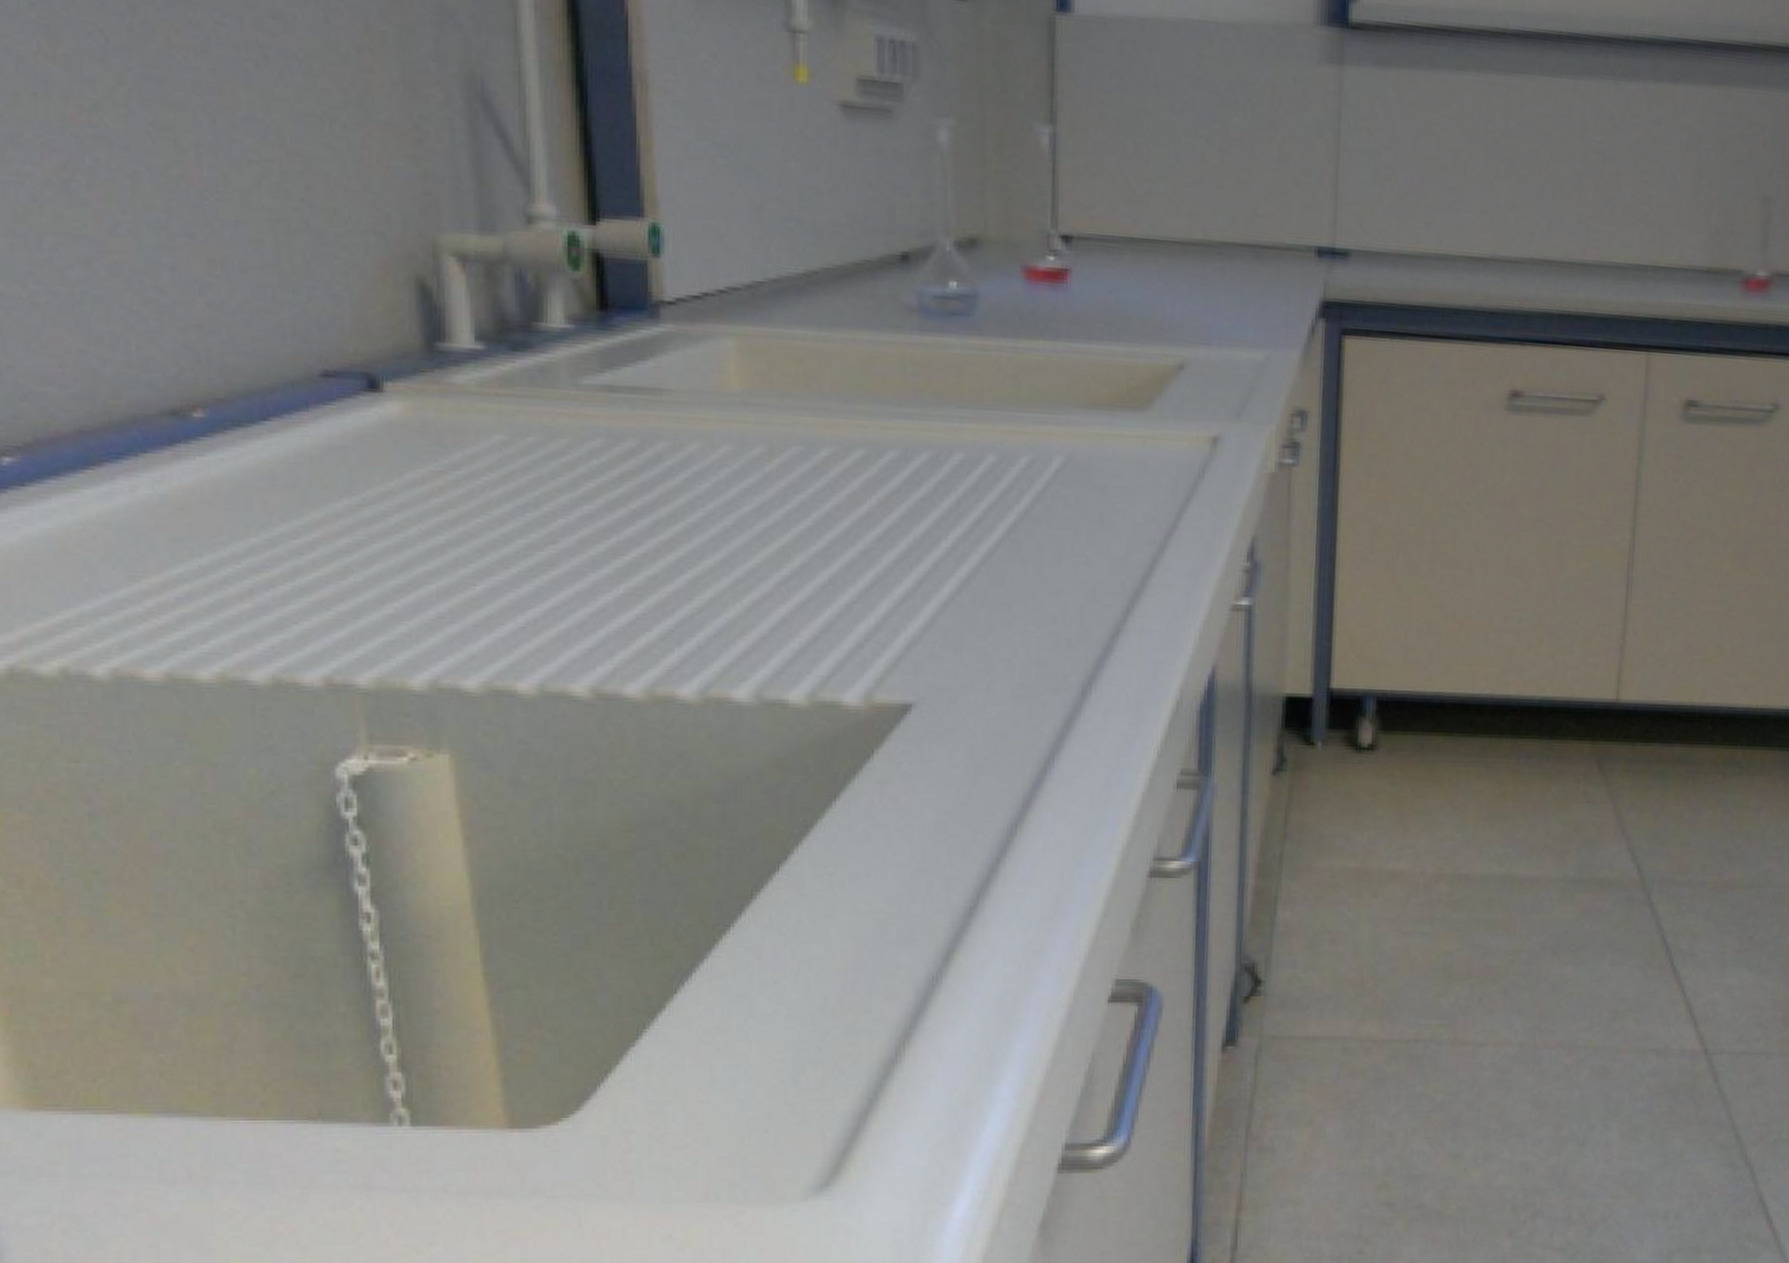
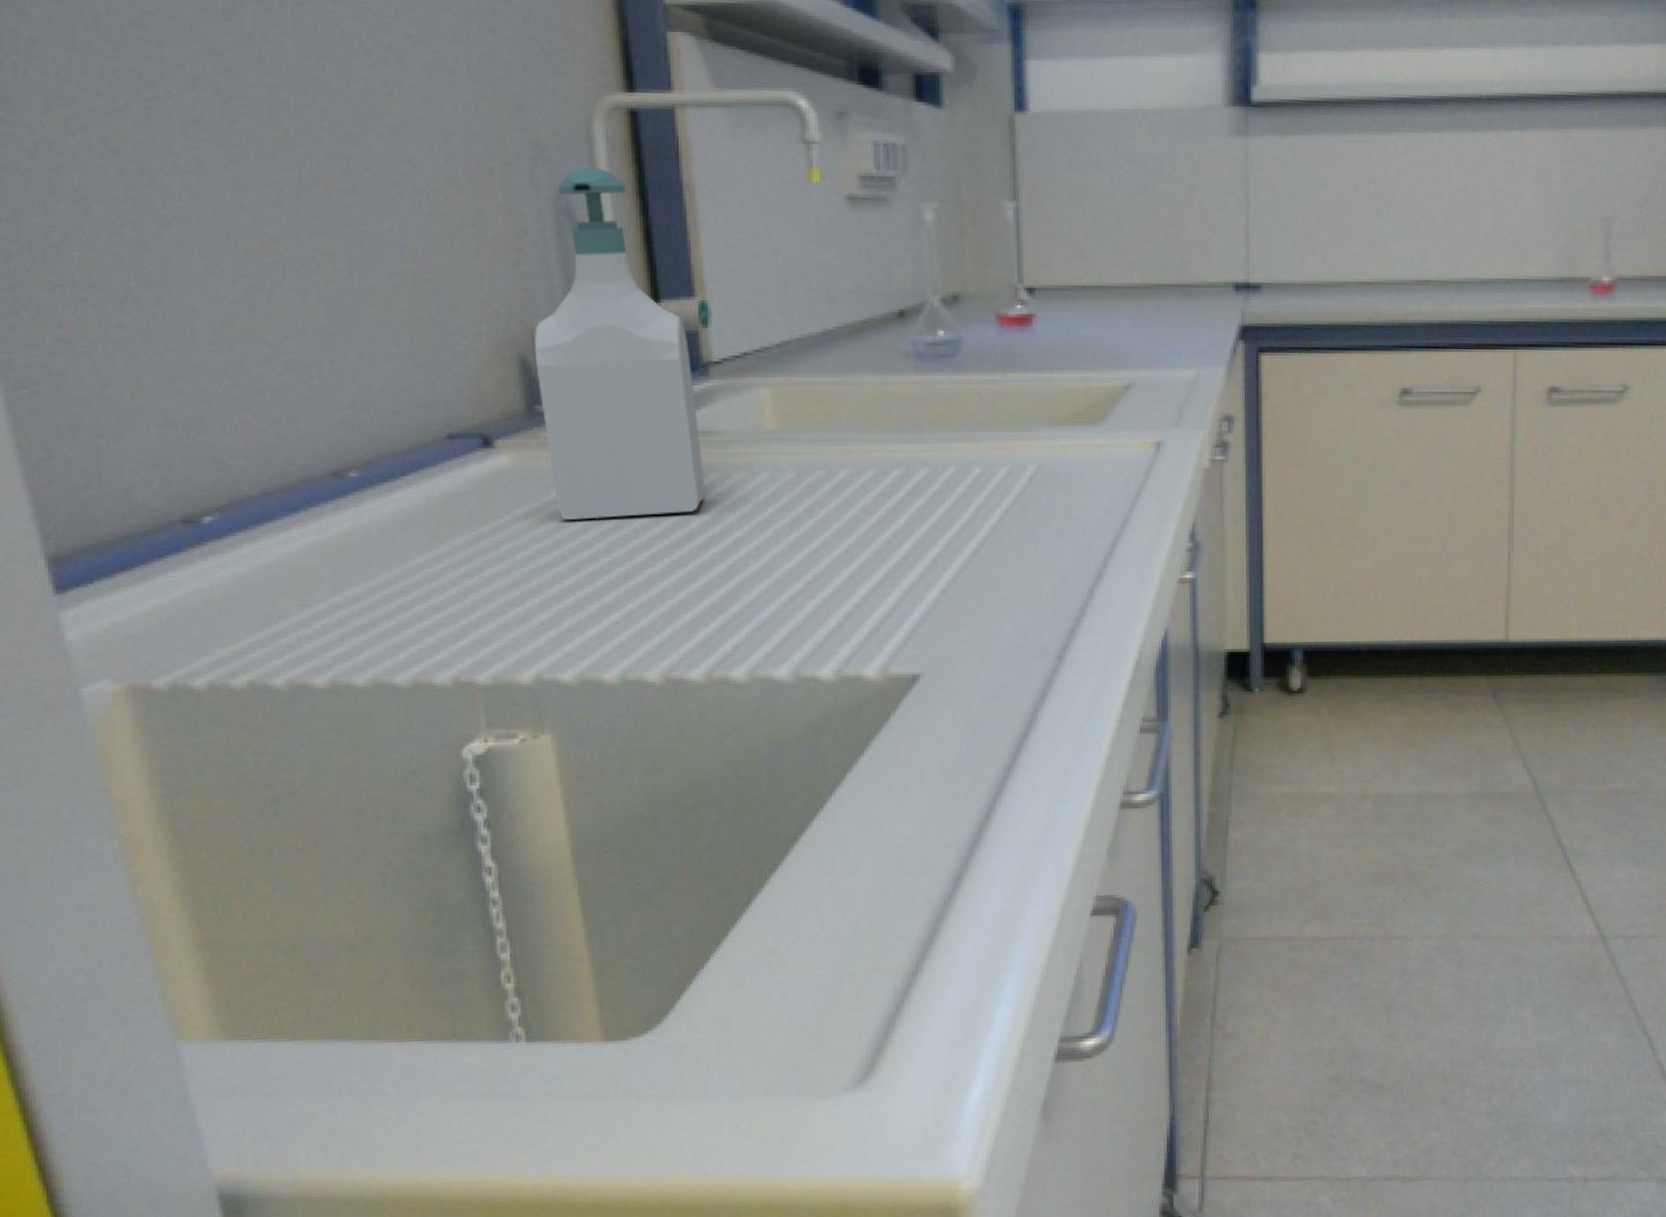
soap bottle: none [436,41,652,490] -> present [534,167,706,520]

